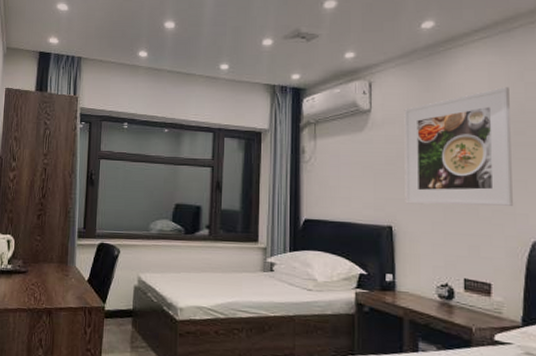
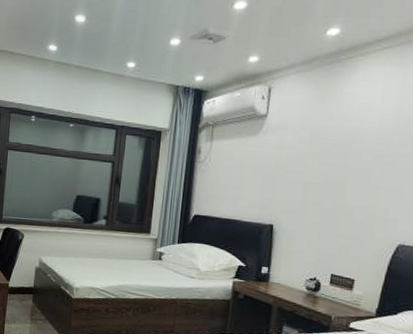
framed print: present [404,87,513,206] -> none [288,99,401,212]

